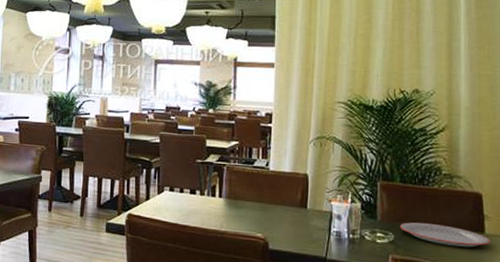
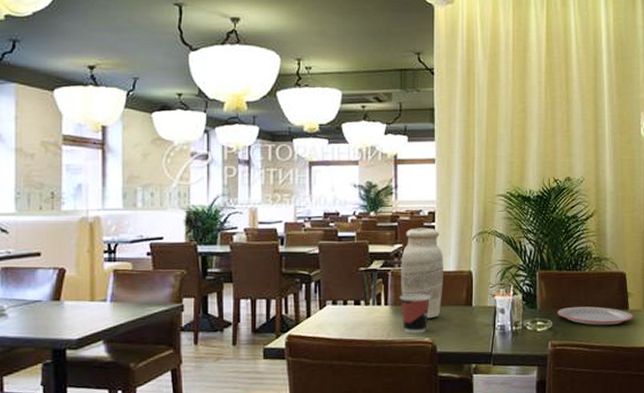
cup: none [234,189,264,228] -> present [400,293,430,333]
vase: none [235,127,279,216] -> present [401,227,443,319]

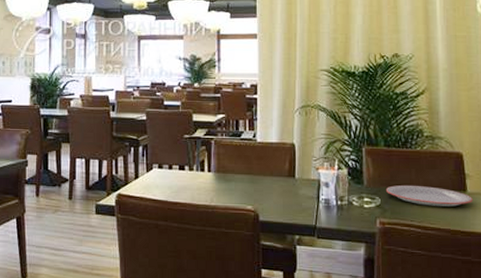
cup: present [400,293,430,333] -> none [223,162,252,201]
vase: present [401,227,443,319] -> none [224,99,266,188]

